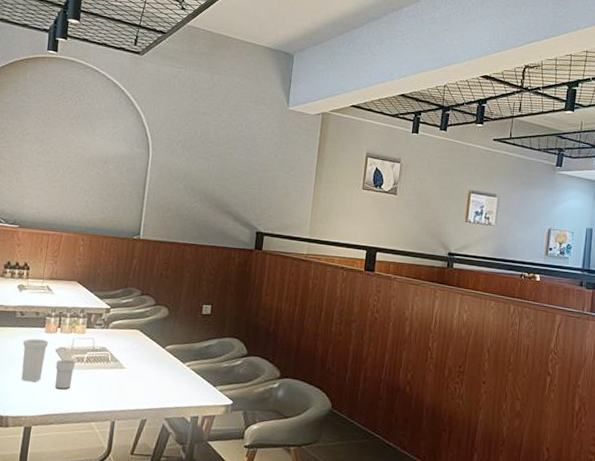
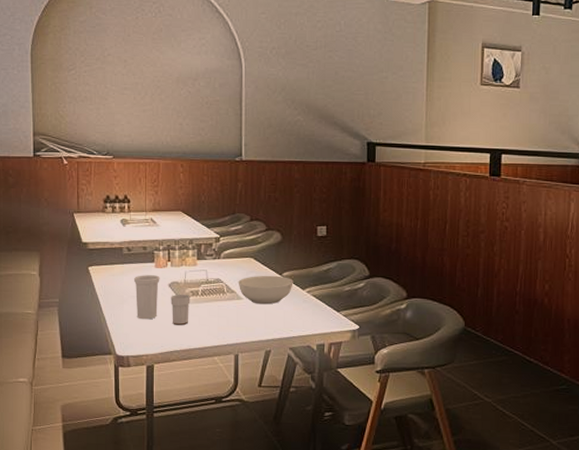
bowl: none [122,347,175,376] -> present [238,275,293,305]

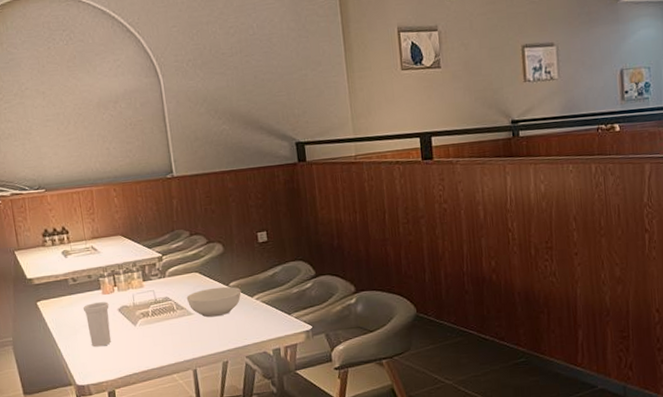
cup: present [171,294,191,326] -> none [122,316,144,349]

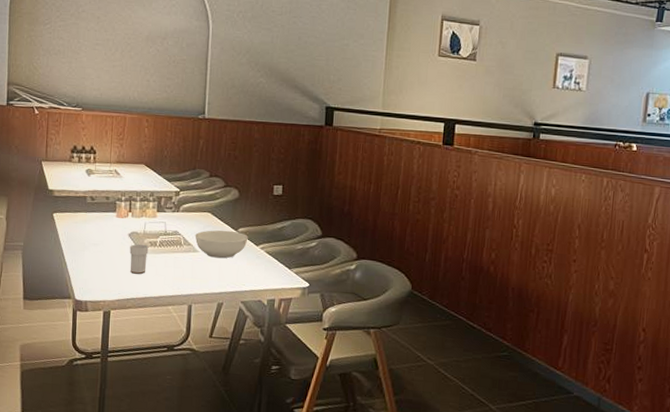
cup: present [82,302,112,347] -> none [95,223,121,267]
cup: none [122,316,144,349] -> present [129,243,149,274]

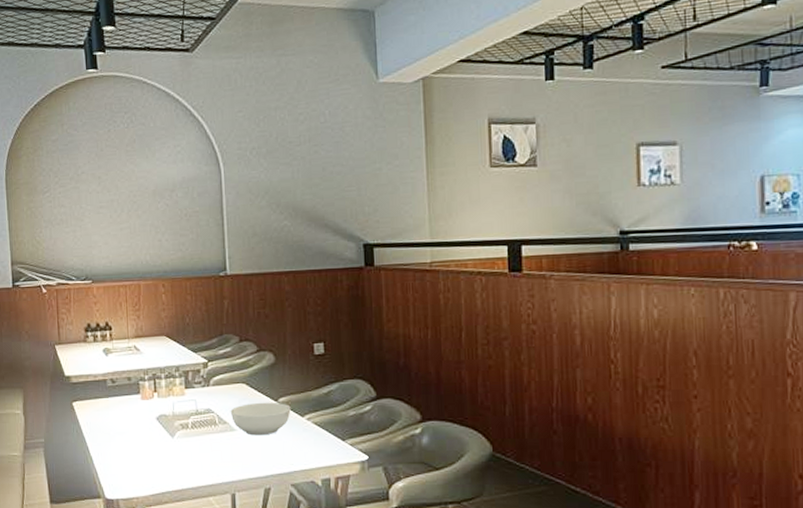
cup: present [129,243,149,274] -> none [159,427,180,463]

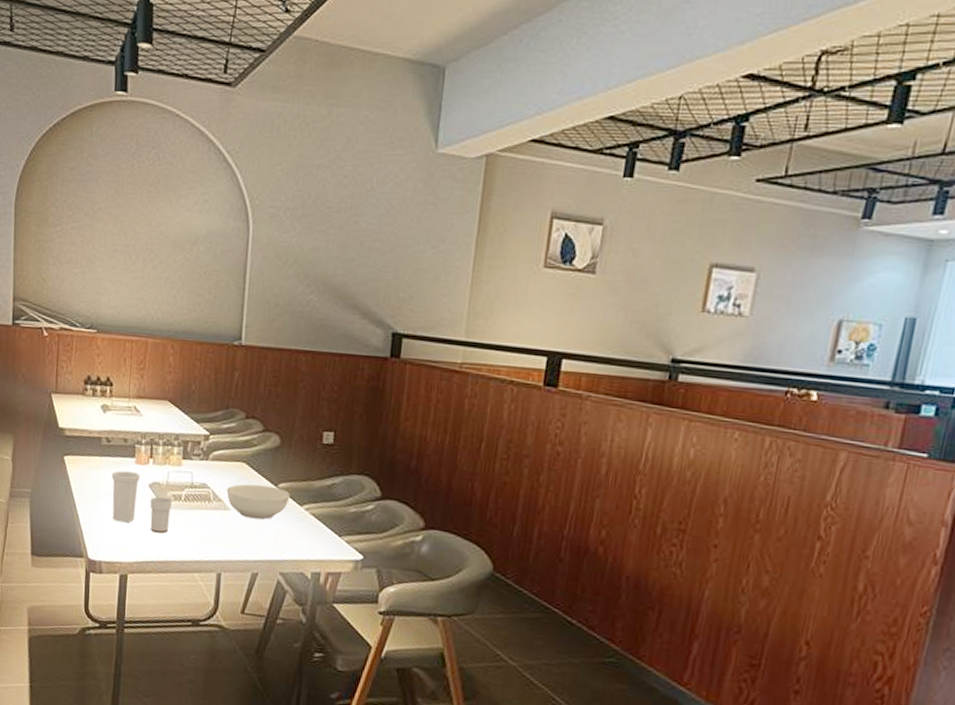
cup: none [119,408,147,458] -> present [111,470,140,523]
cup: none [159,427,180,463] -> present [150,496,172,533]

